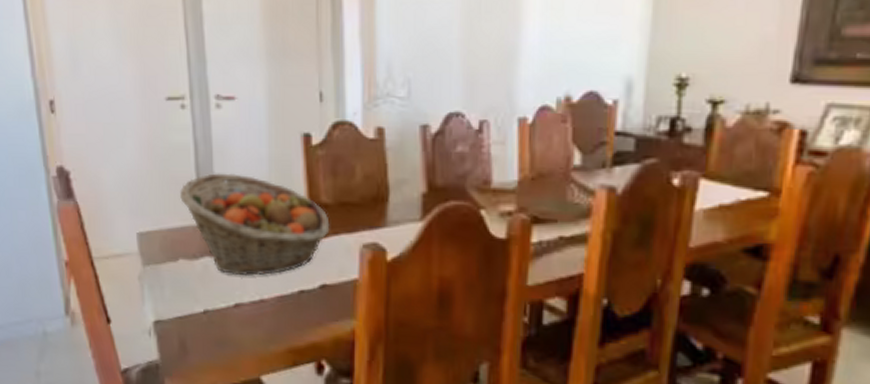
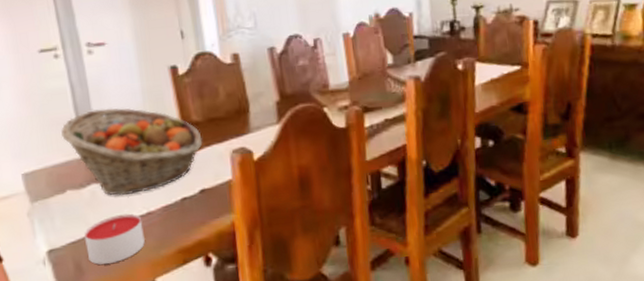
candle: none [192,296,254,349] -> present [84,213,145,265]

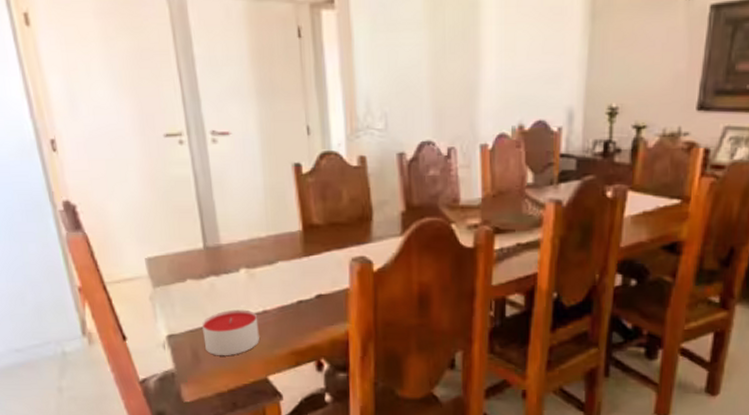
fruit basket: present [61,108,203,195] -> none [183,201,322,290]

